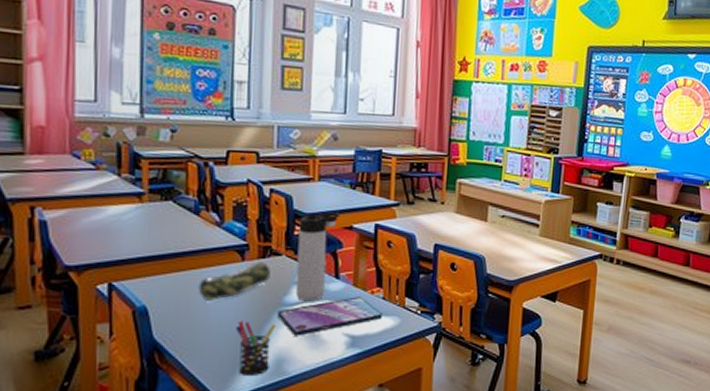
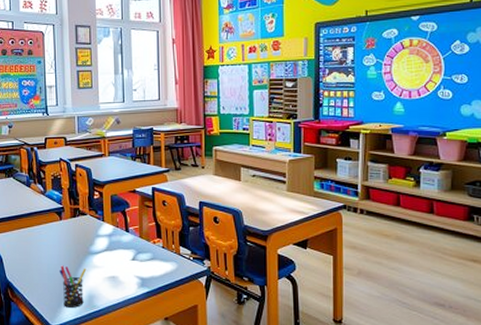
pencil case: present [198,262,271,301] -> none [32,220,80,250]
video game case: present [277,296,382,336] -> none [86,246,163,278]
thermos bottle: present [295,212,340,301] -> none [97,180,126,250]

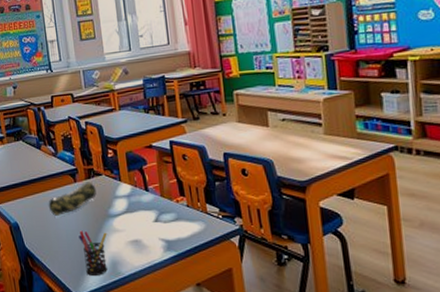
pencil case: none [32,220,80,250] -> present [48,182,97,216]

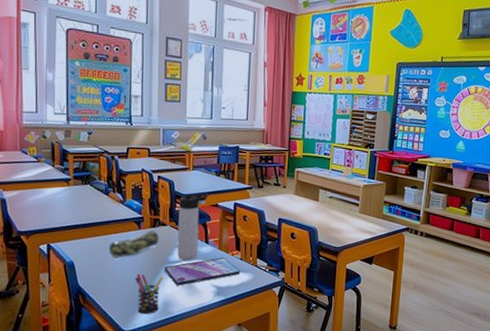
video game case: none [106,205,189,242] -> present [164,257,240,286]
thermos bottle: none [110,134,141,212] -> present [177,193,209,260]

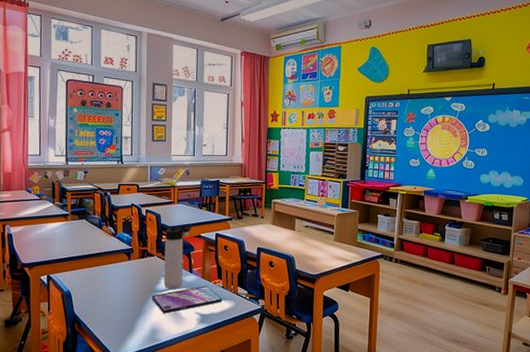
pencil case: present [108,230,159,258] -> none [101,261,147,288]
pen holder: present [135,273,164,314] -> none [125,302,151,341]

